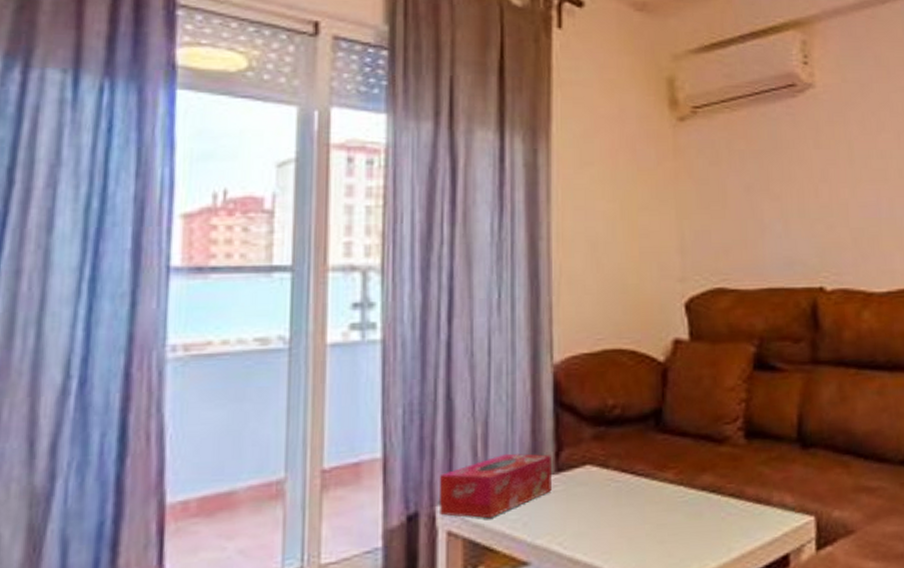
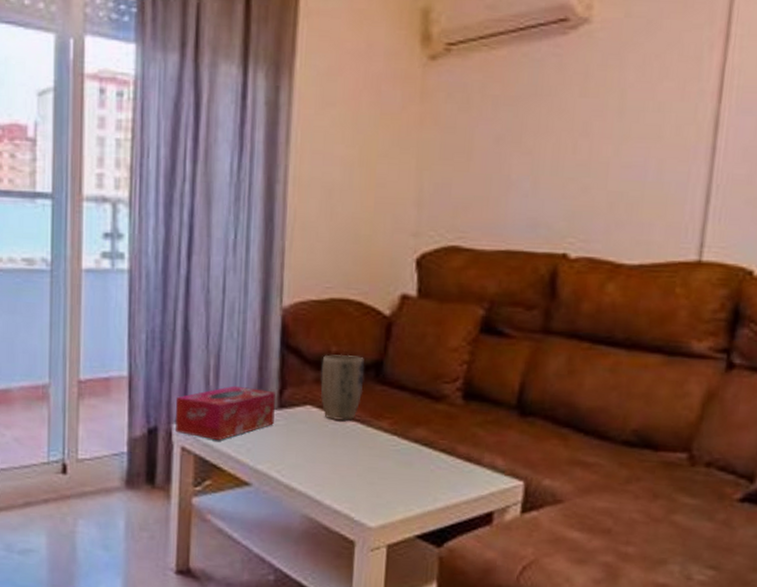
plant pot: none [599,405,645,479] -> present [320,354,365,422]

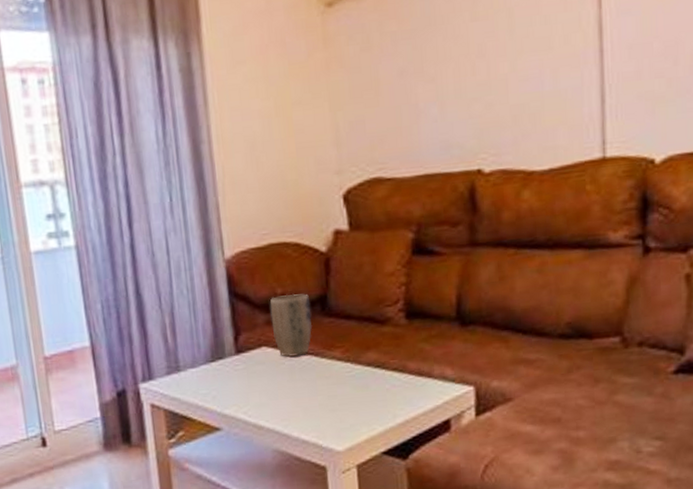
tissue box: present [176,385,275,441] -> none [139,338,234,393]

